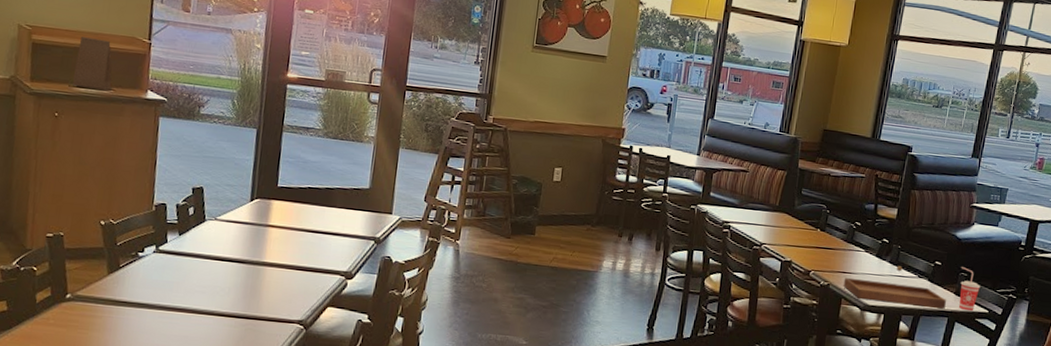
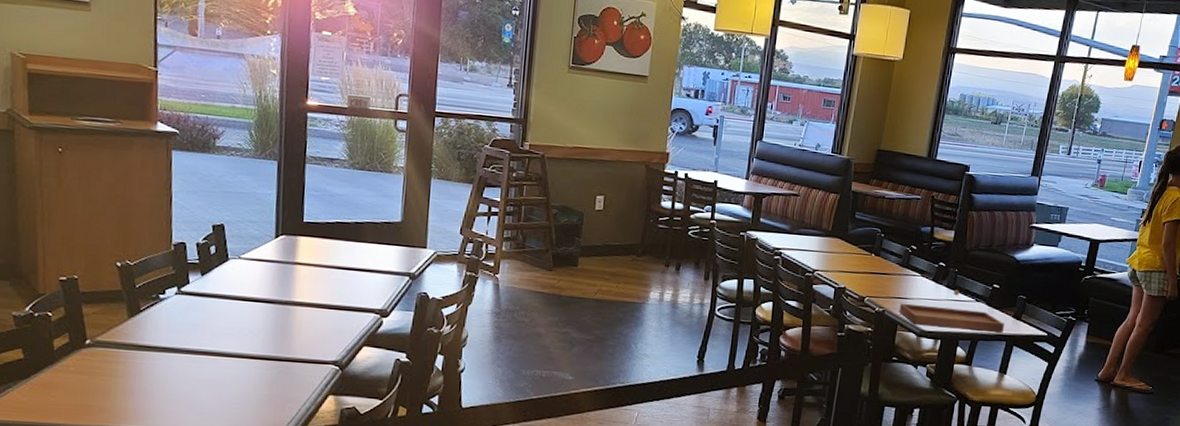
paper bag: present [73,37,112,91] -> none [75,65,118,124]
beverage cup: present [959,267,981,312] -> none [1018,289,1040,335]

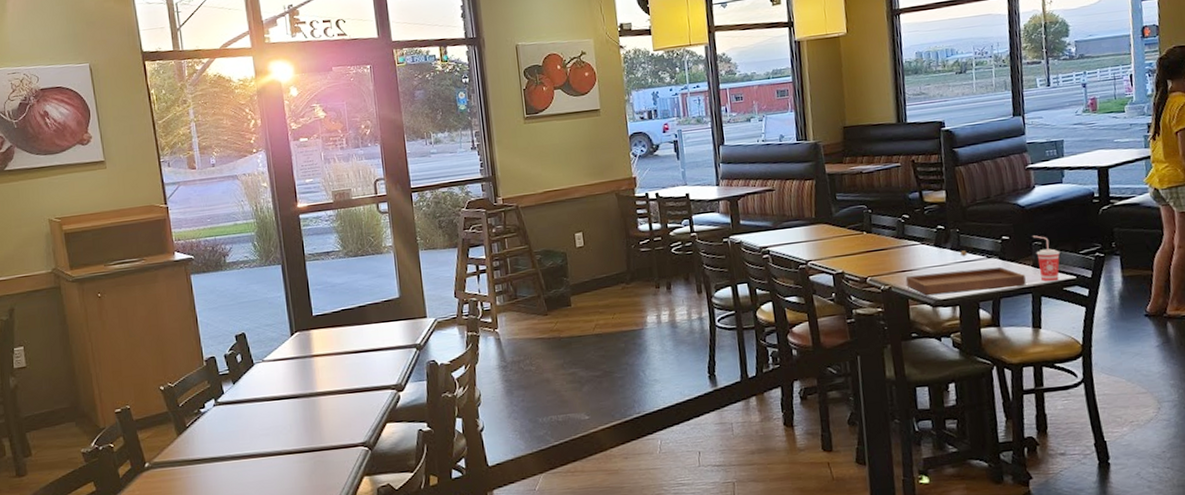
beverage cup: none [1018,289,1040,335] -> present [1032,235,1061,282]

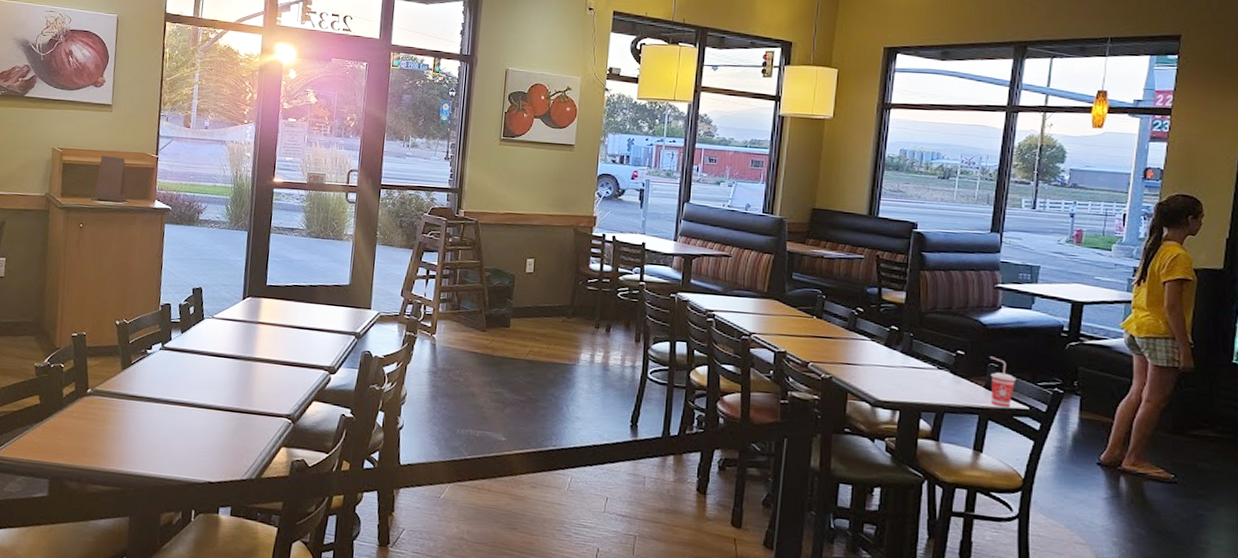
paper bag: none [105,214,142,265] -> present [94,155,126,203]
tray: present [905,250,1026,295] -> none [848,356,974,405]

